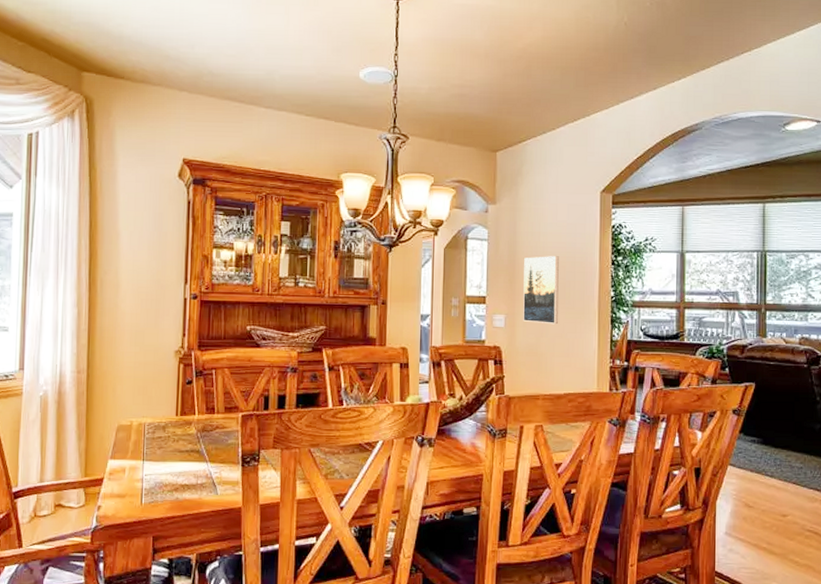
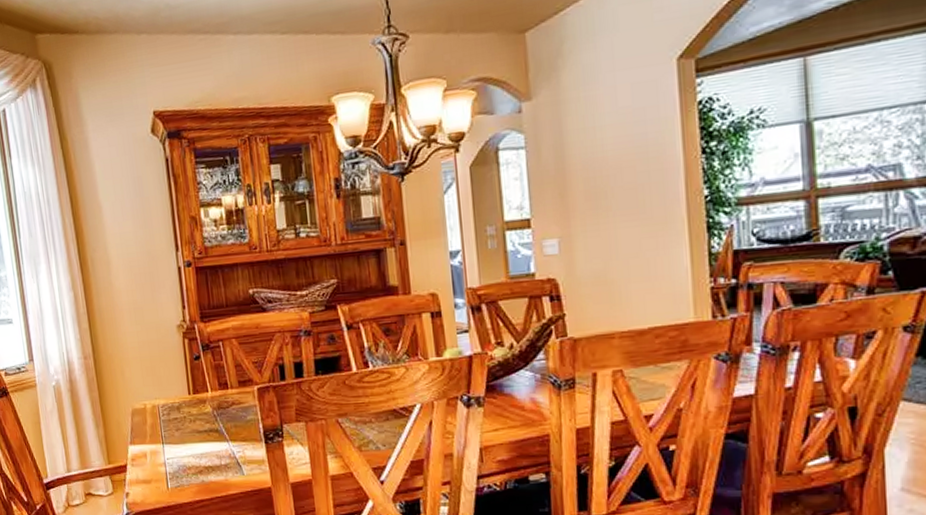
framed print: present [523,256,559,325] -> none [577,154,631,244]

